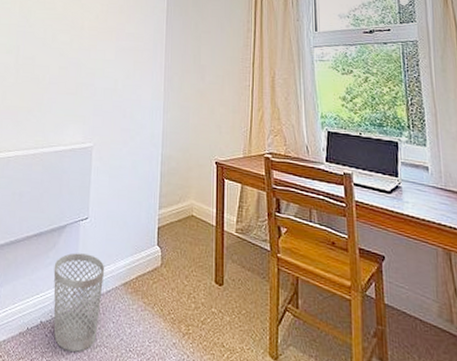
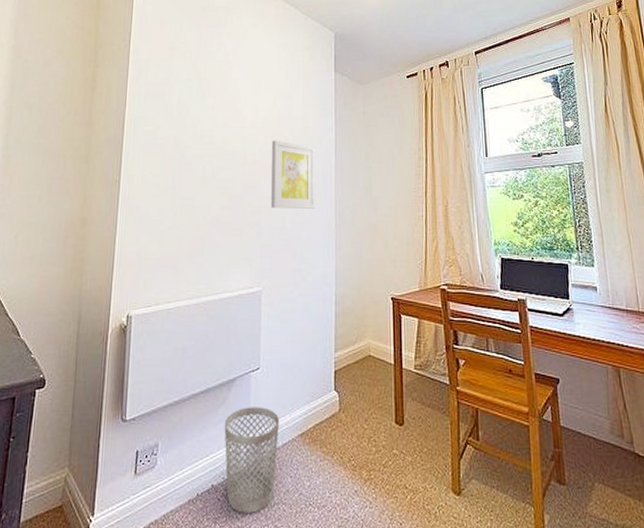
wall art: none [104,8,148,73] -> present [270,140,316,209]

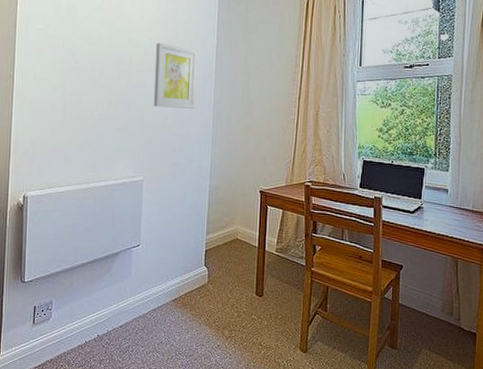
wastebasket: present [224,407,280,513] -> none [108,276,157,358]

